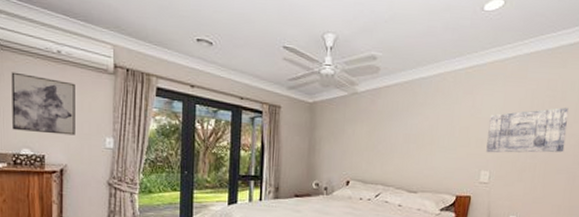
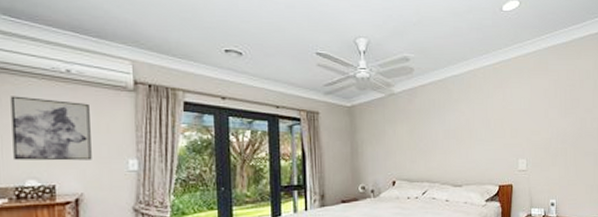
wall art: present [486,107,569,153] -> none [519,95,589,142]

